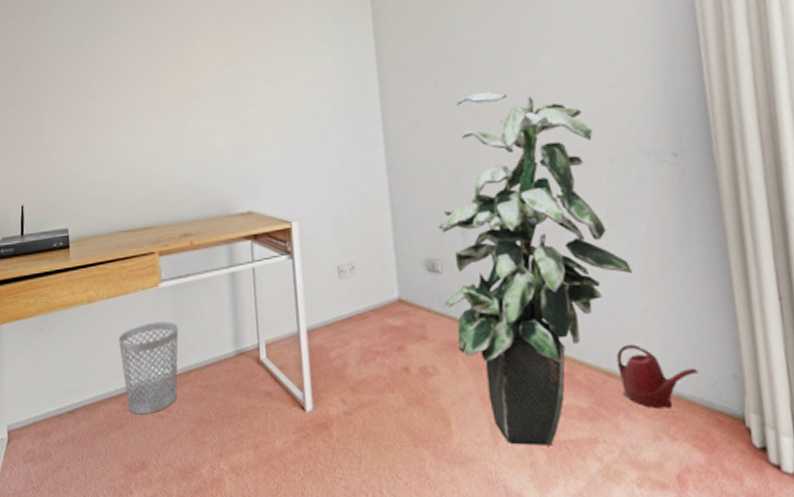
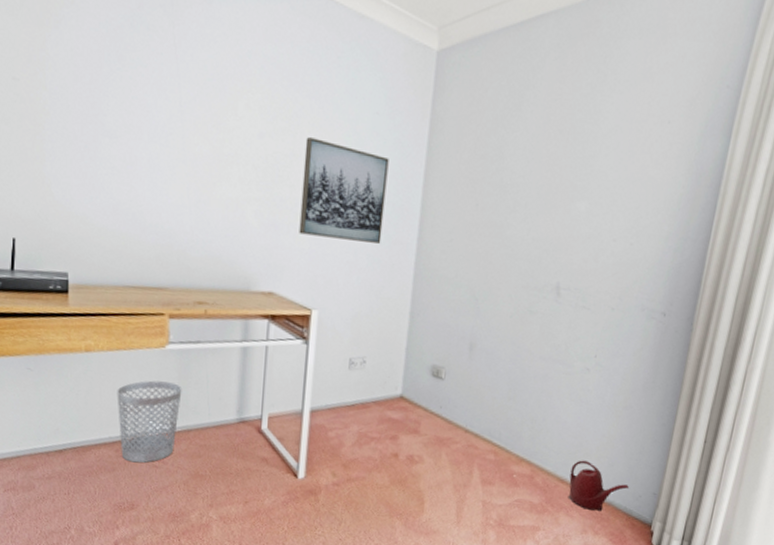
wall art: none [260,57,348,149] -> present [299,137,389,244]
indoor plant: present [438,91,632,446] -> none [439,222,605,528]

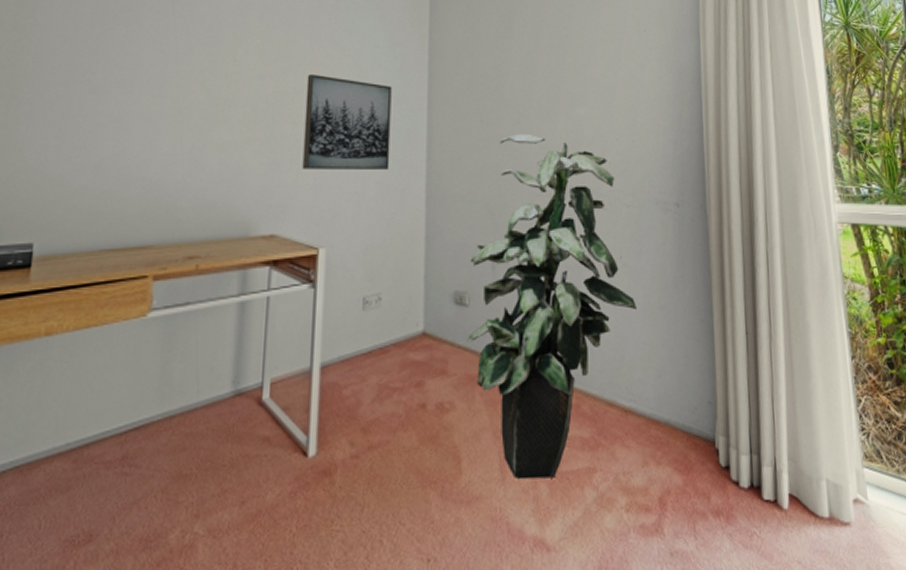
wastebasket: present [117,380,182,463] -> none [80,358,165,474]
indoor plant: none [439,222,605,528] -> present [466,133,637,480]
watering can: present [568,460,629,511] -> none [618,375,682,435]

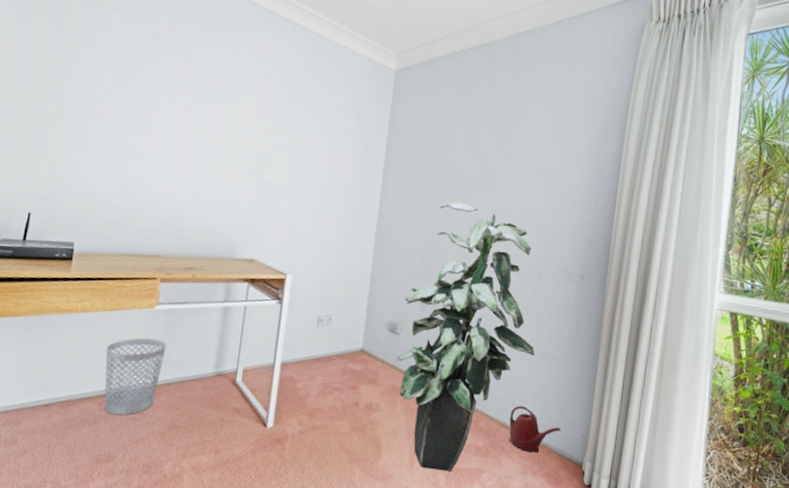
wastebasket: none [80,358,165,474] -> present [104,338,167,416]
wall art: present [302,75,392,170] -> none [278,133,356,219]
watering can: none [618,375,682,435] -> present [508,405,561,453]

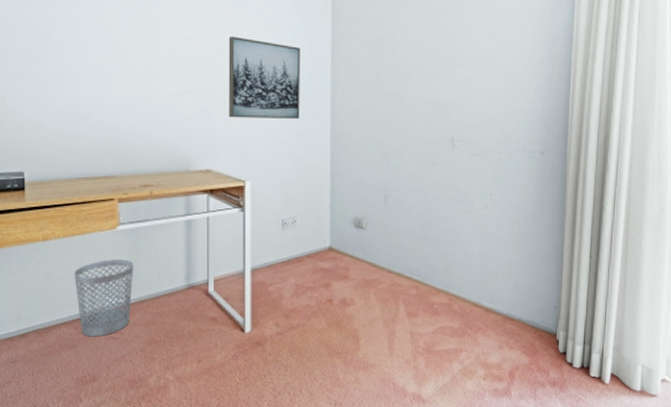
wall art: none [278,133,356,219] -> present [228,37,300,119]
indoor plant: present [395,202,535,472] -> none [364,90,501,355]
watering can: present [508,405,561,453] -> none [482,285,533,328]

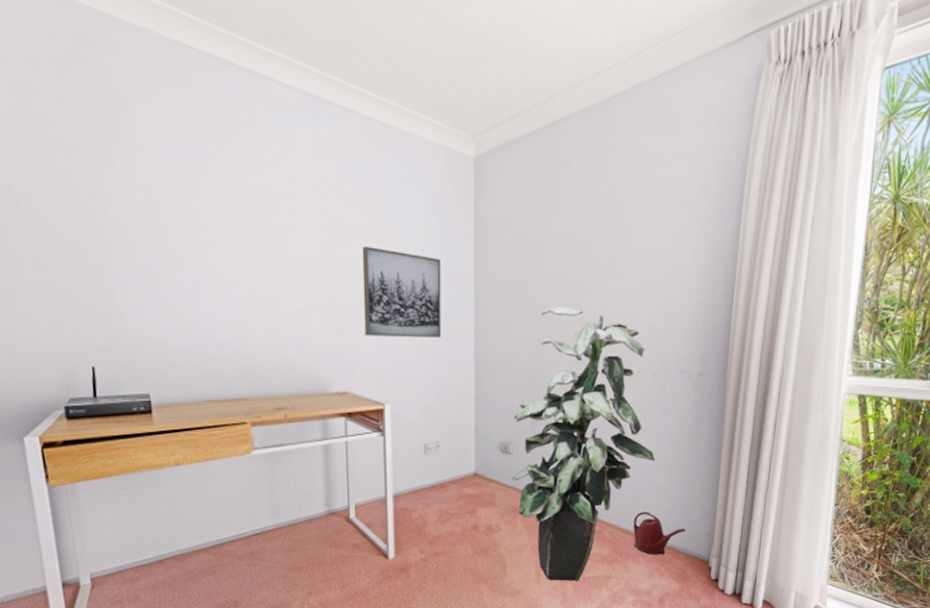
wastebasket: present [74,260,134,337] -> none [209,485,272,563]
indoor plant: none [364,90,501,355] -> present [510,306,655,581]
watering can: none [482,285,533,328] -> present [633,511,686,555]

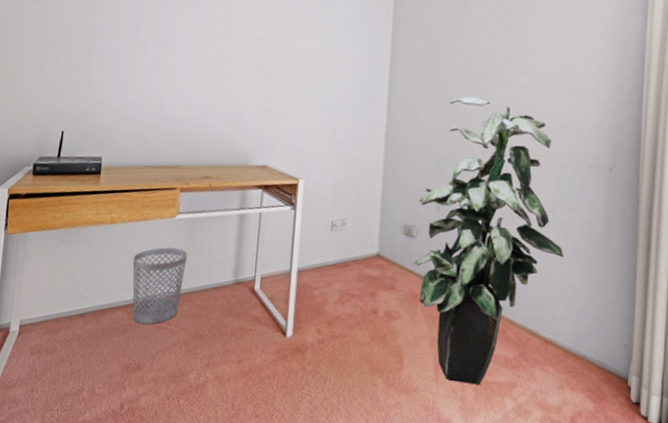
wastebasket: none [209,485,272,563] -> present [132,247,188,325]
wall art: present [362,247,442,337] -> none [288,39,361,120]
watering can: present [633,511,686,555] -> none [540,312,600,365]

